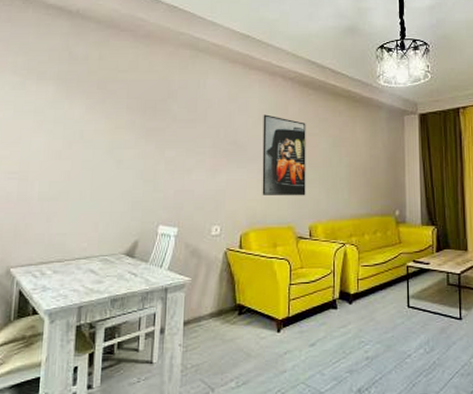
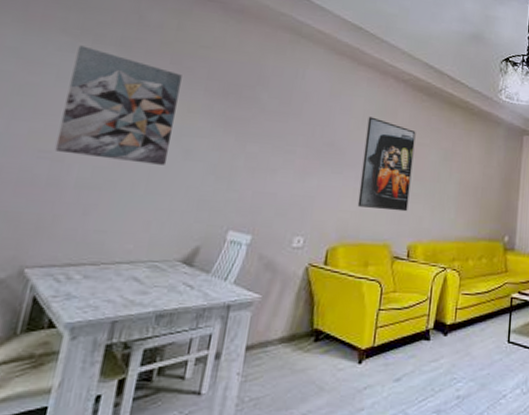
wall art: none [20,83,108,175] -> present [54,45,182,165]

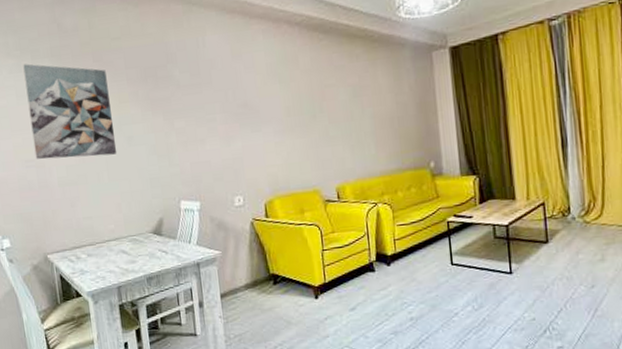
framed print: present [357,116,416,212] -> none [272,68,329,159]

